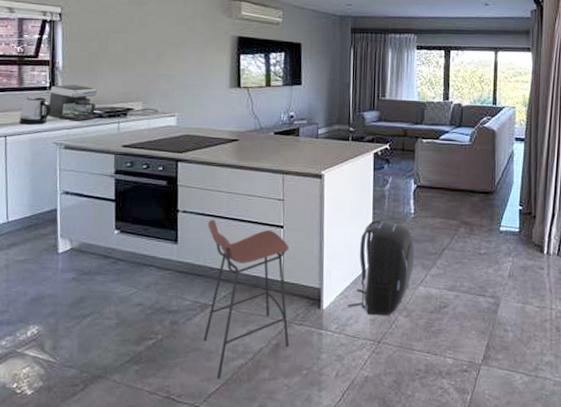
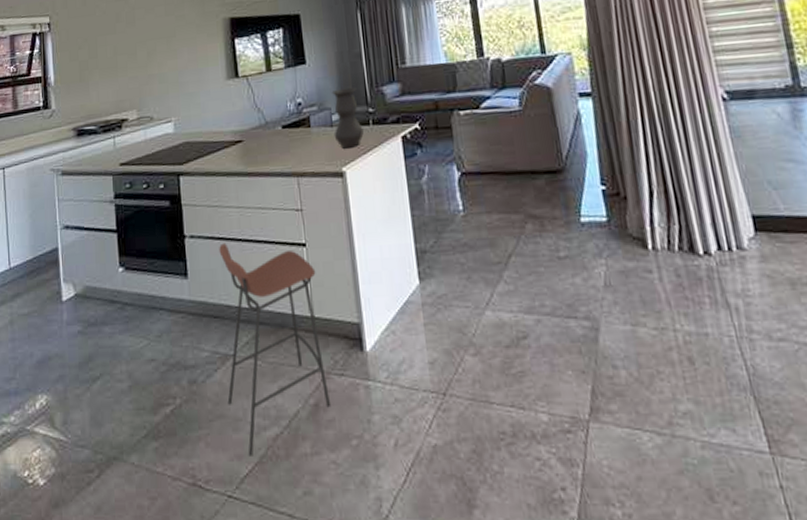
kettle: present [19,97,51,125] -> none [16,119,46,153]
coffee maker: present [47,85,100,121] -> none [43,100,95,142]
vase: none [318,109,343,157] -> present [331,87,364,149]
backpack: present [347,218,415,316] -> none [396,221,474,357]

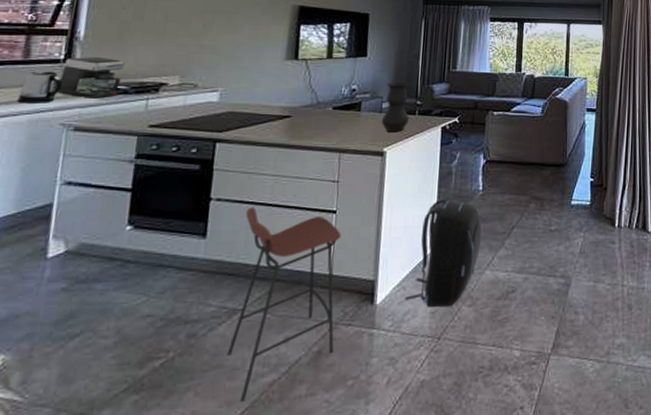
kettle: none [16,119,46,153] -> present [17,71,63,103]
coffee maker: none [43,100,95,142] -> present [56,57,125,99]
backpack: none [396,221,474,357] -> present [405,197,482,308]

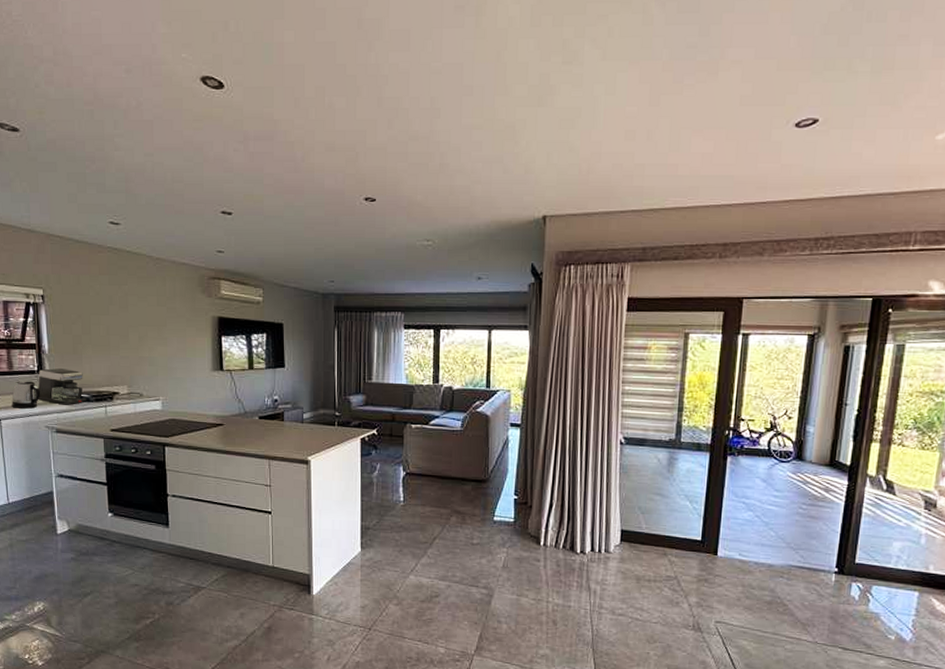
bar stool: present [227,207,341,402] -> none [197,504,280,658]
vase: present [381,81,409,132] -> none [303,392,329,442]
backpack: present [405,197,482,308] -> none [337,505,405,604]

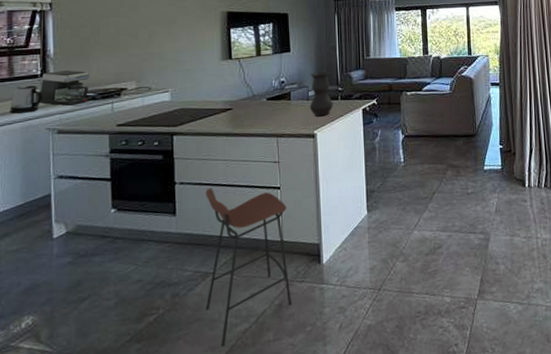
bar stool: none [197,504,280,658] -> present [205,188,291,347]
vase: none [303,392,329,442] -> present [309,71,333,117]

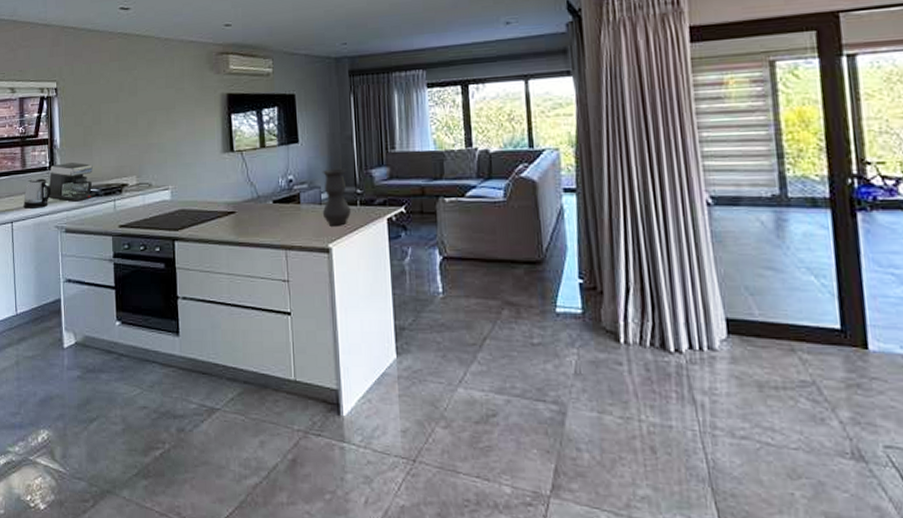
bar stool: present [205,188,291,347] -> none [209,306,307,501]

